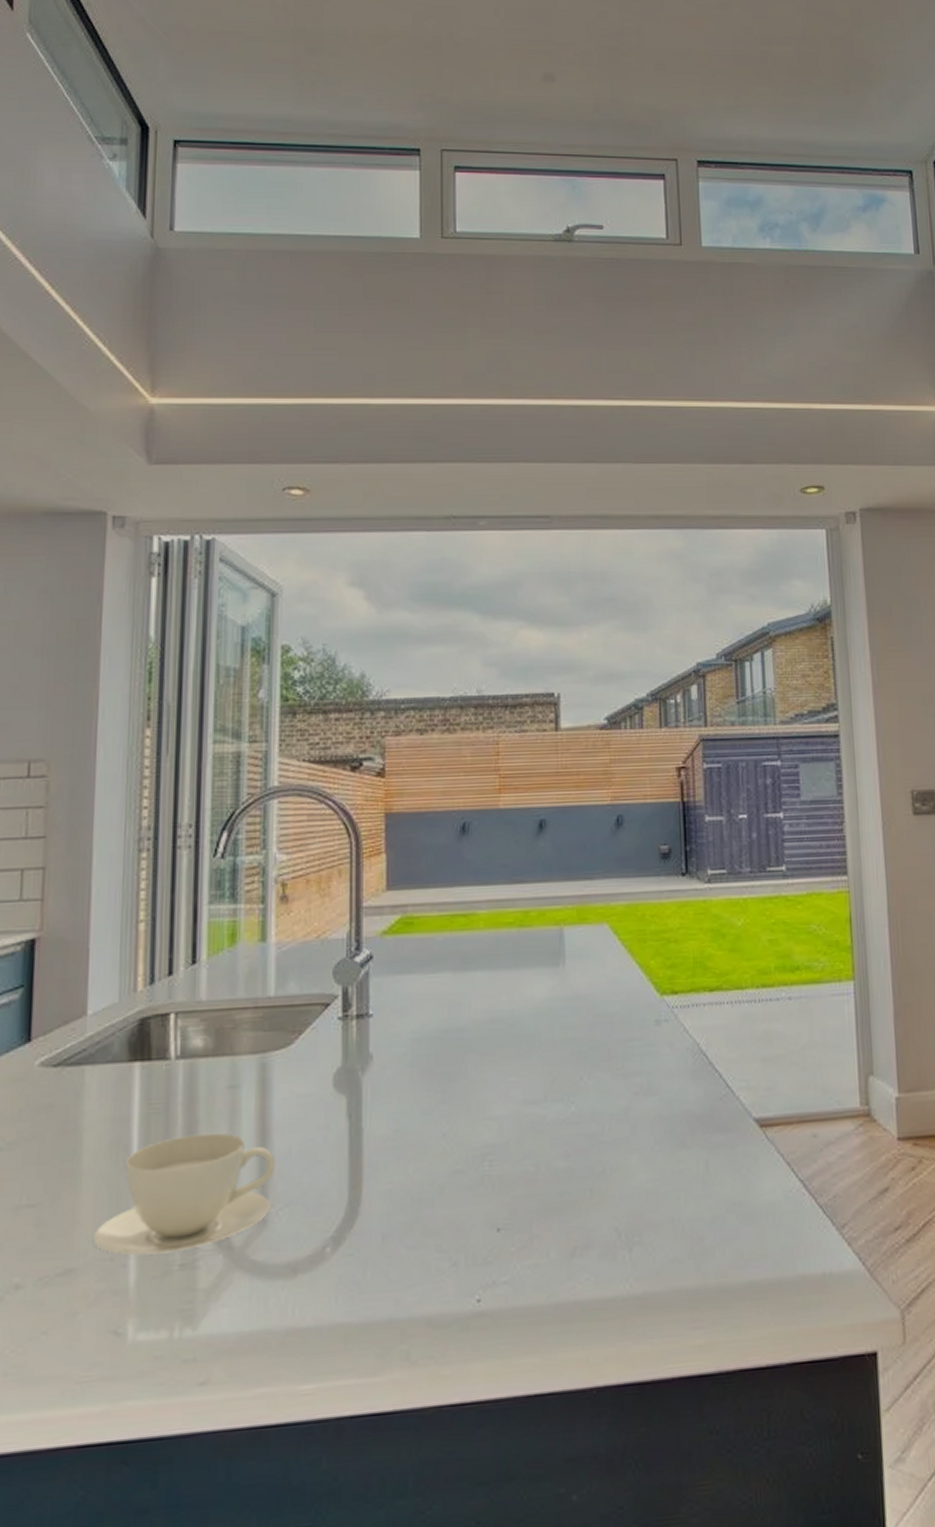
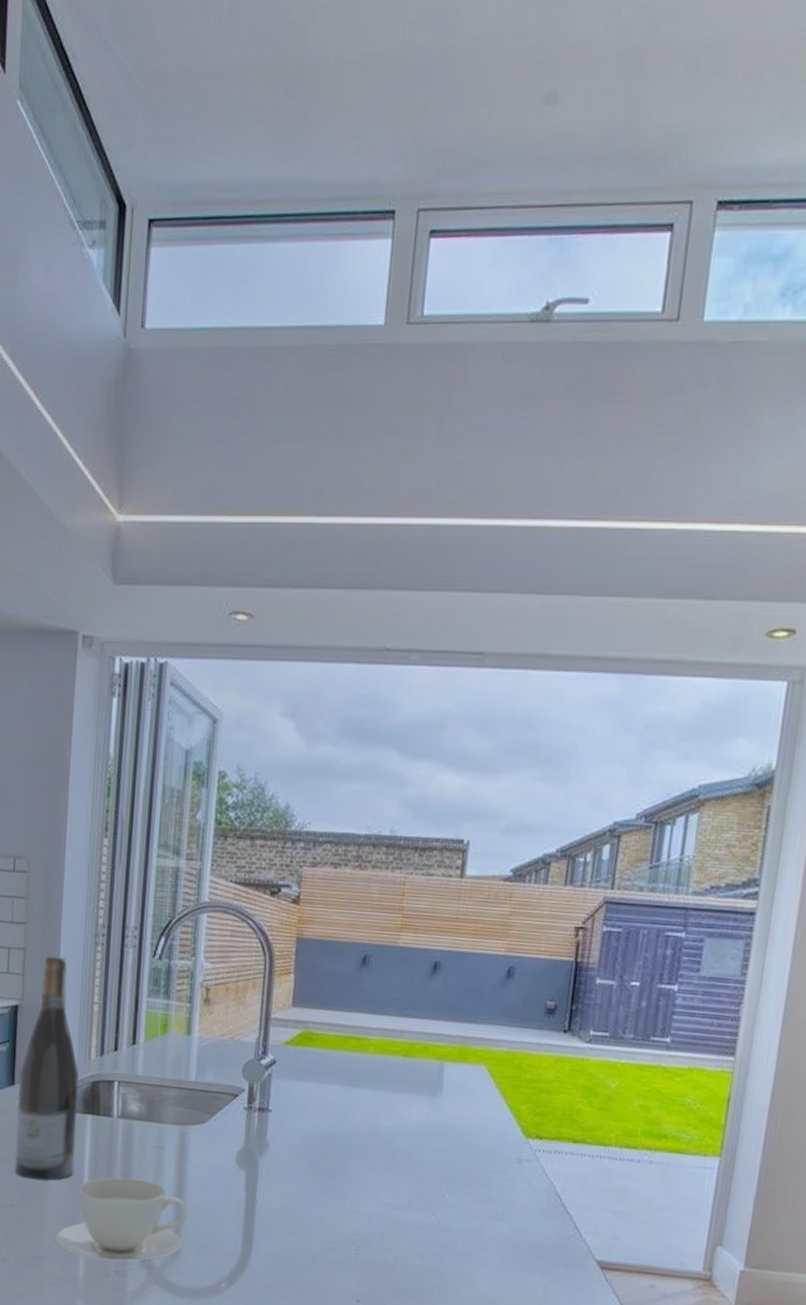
wine bottle: none [32,871,123,1163] -> present [14,955,80,1180]

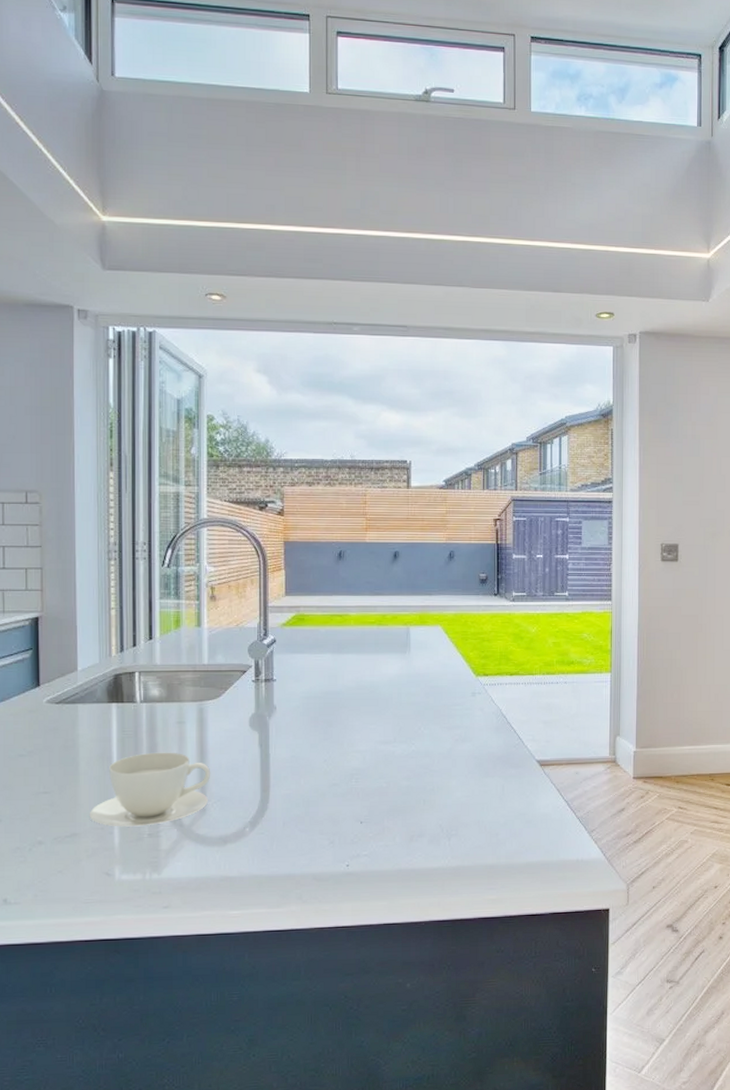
wine bottle: present [14,955,80,1180] -> none [43,572,103,766]

